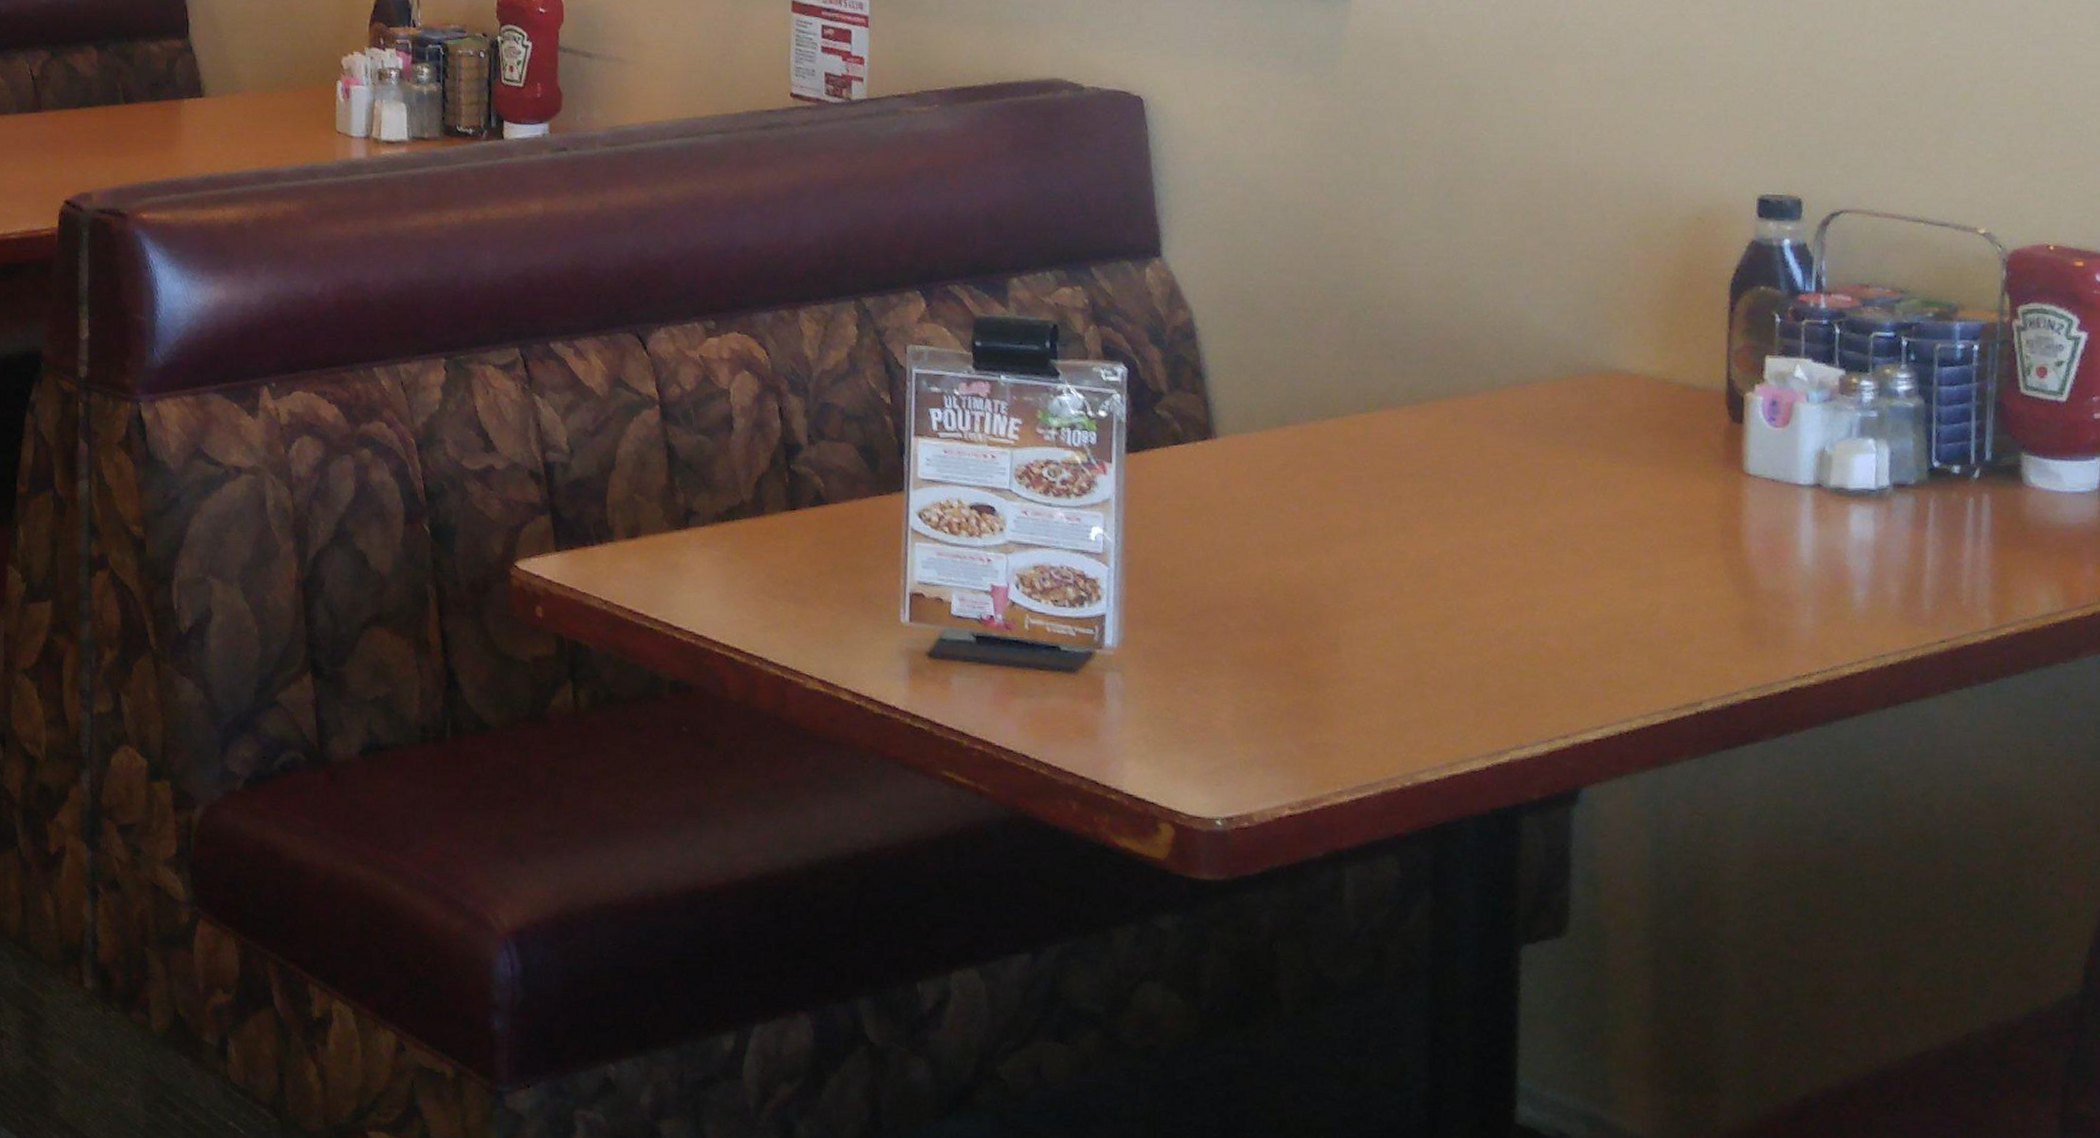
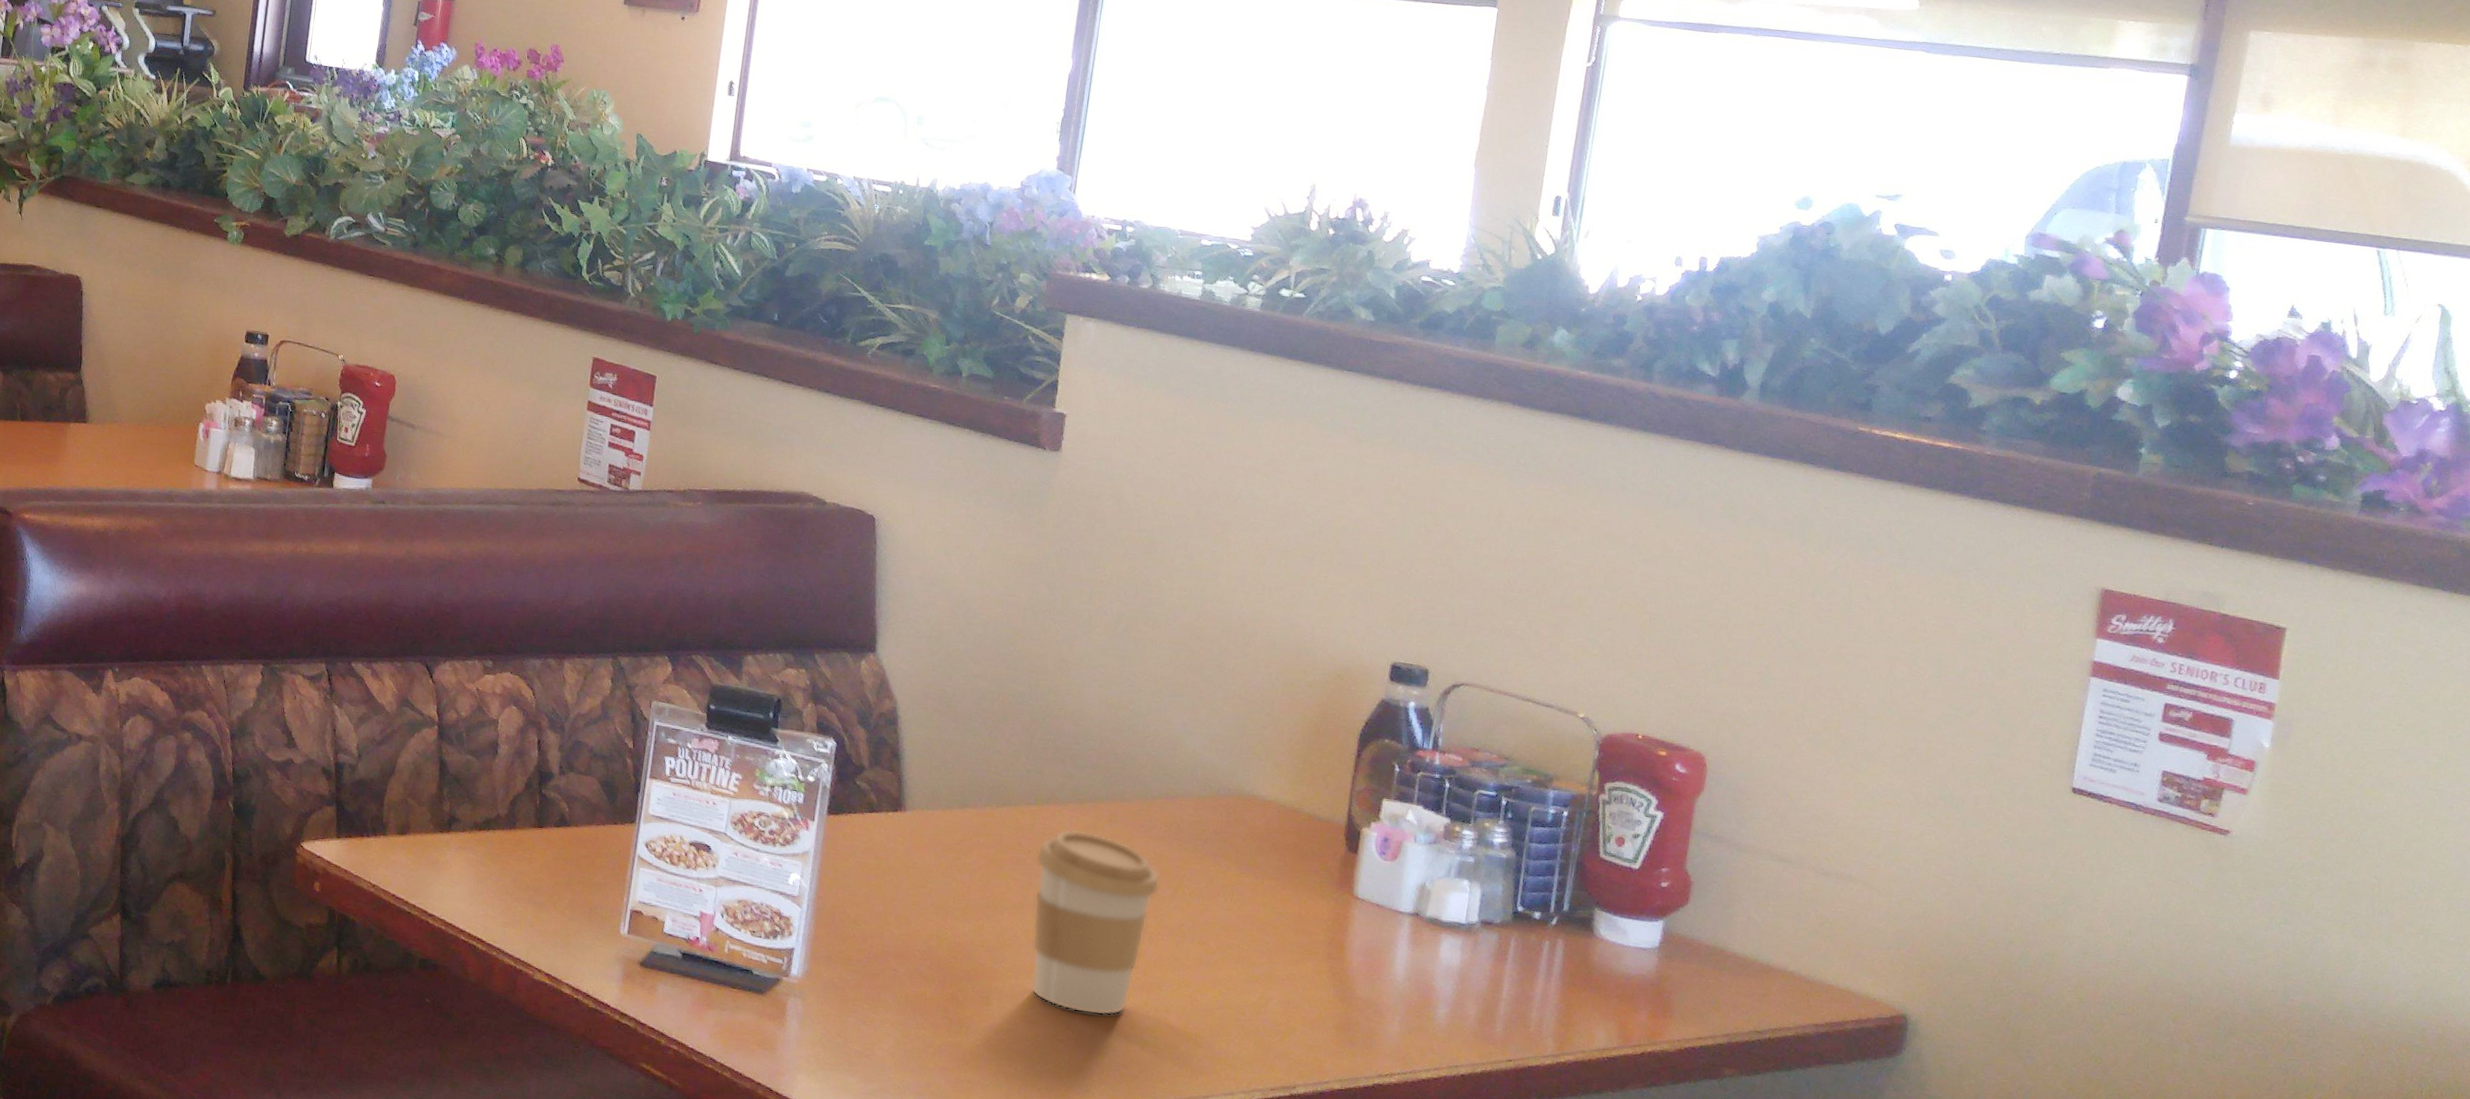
coffee cup: none [1372,436,1520,648] -> present [1031,829,1160,1016]

